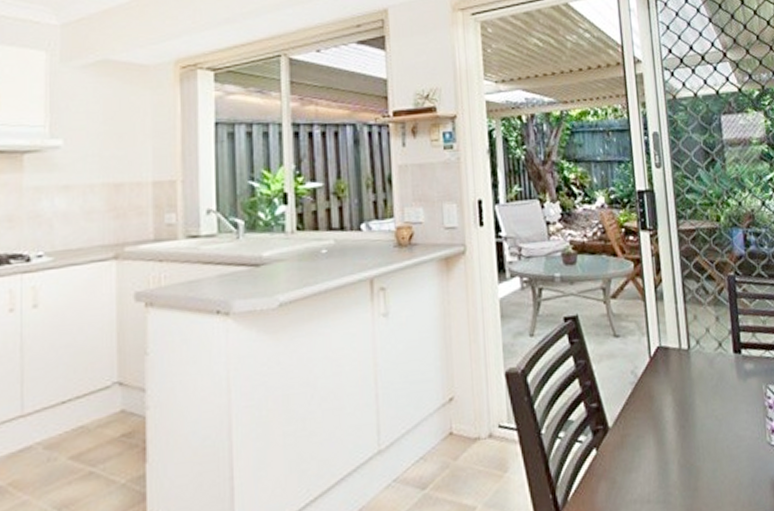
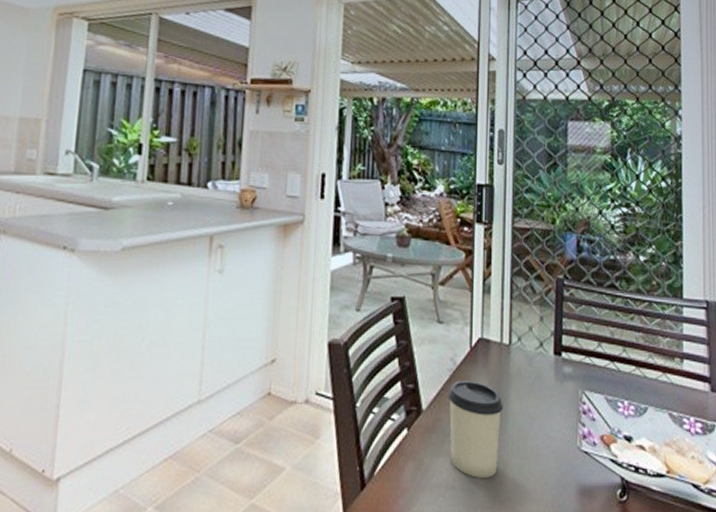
cup: none [632,390,691,489] -> present [447,381,503,478]

